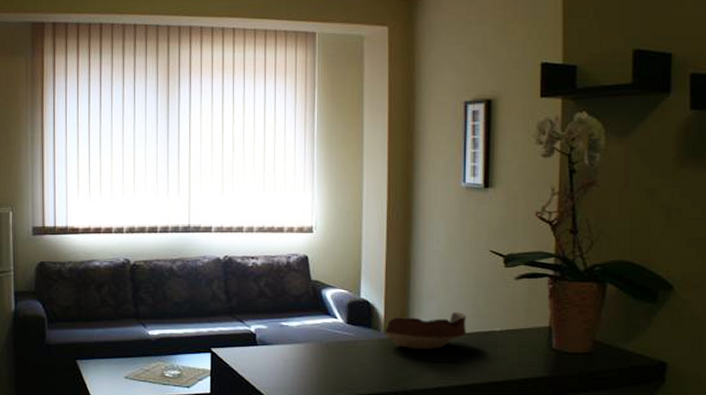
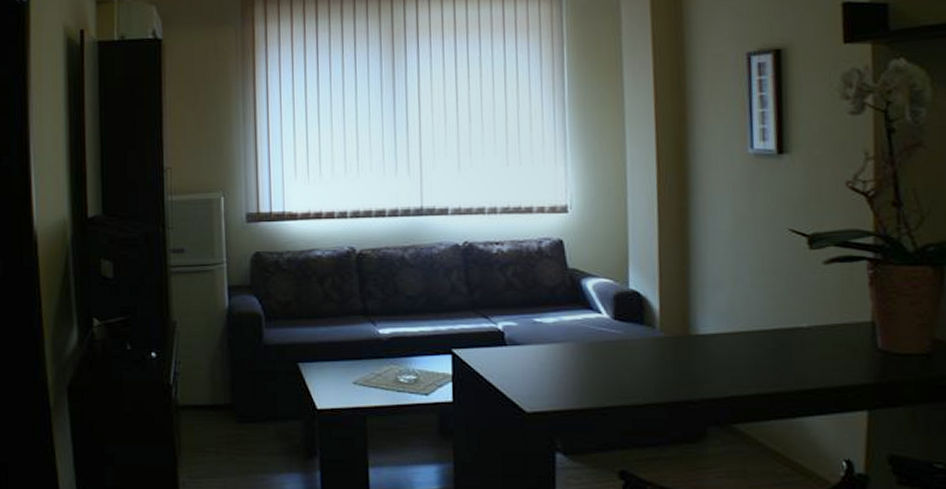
bowl: present [385,311,466,349] -> none [661,303,764,350]

